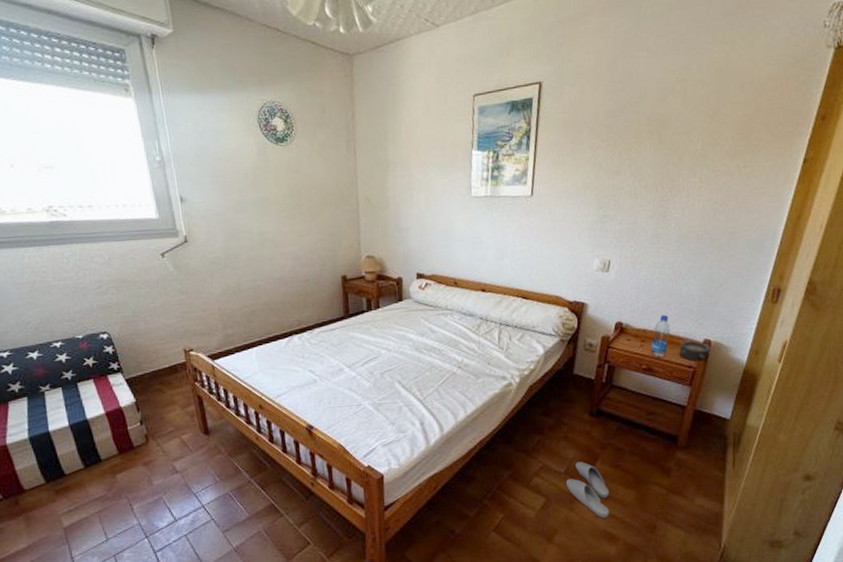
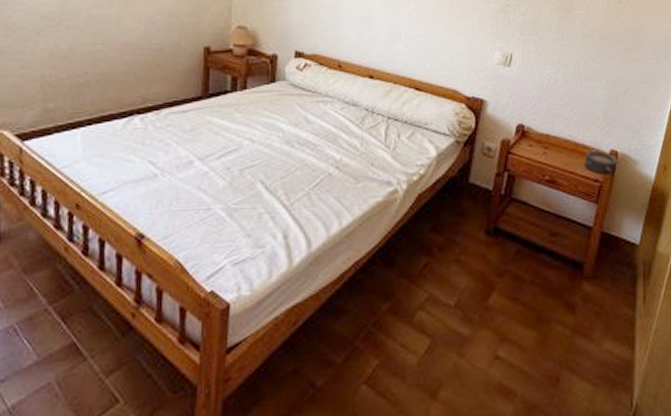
slippers: present [565,461,610,518] -> none [455,292,507,367]
bottle: present [650,314,670,358] -> none [554,119,575,169]

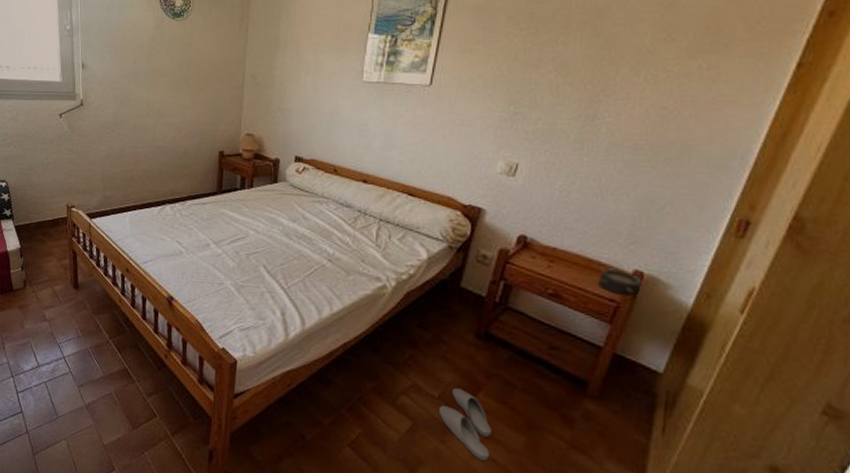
slippers: none [455,292,507,367] -> present [438,388,493,461]

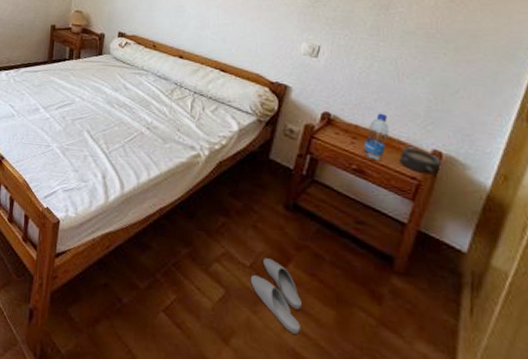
bottle: none [560,233,589,285] -> present [363,113,389,161]

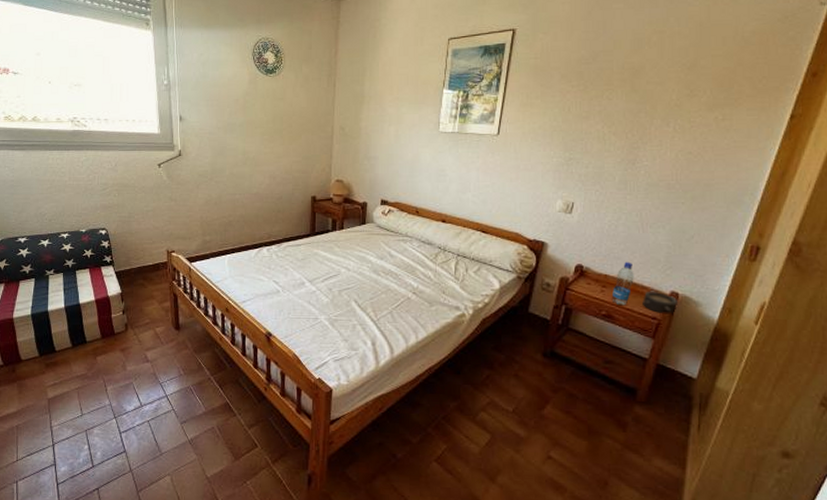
slippers: present [250,258,303,334] -> none [513,402,560,465]

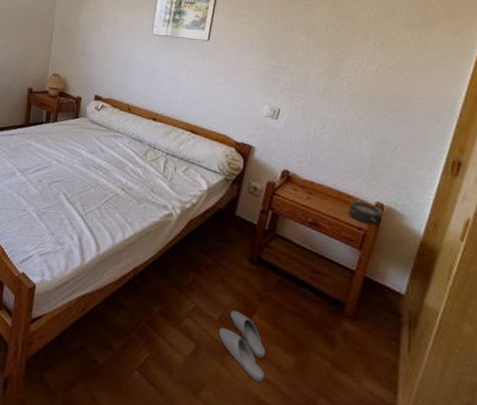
slippers: none [513,402,560,465] -> present [218,311,266,382]
bottle: present [611,262,634,306] -> none [317,170,340,214]

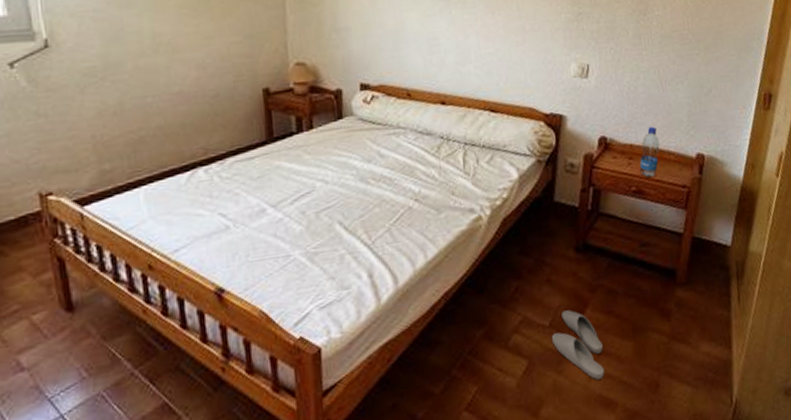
bottle: none [317,170,340,214] -> present [639,126,660,178]
alarm clock: present [348,200,383,226] -> none [670,155,704,181]

